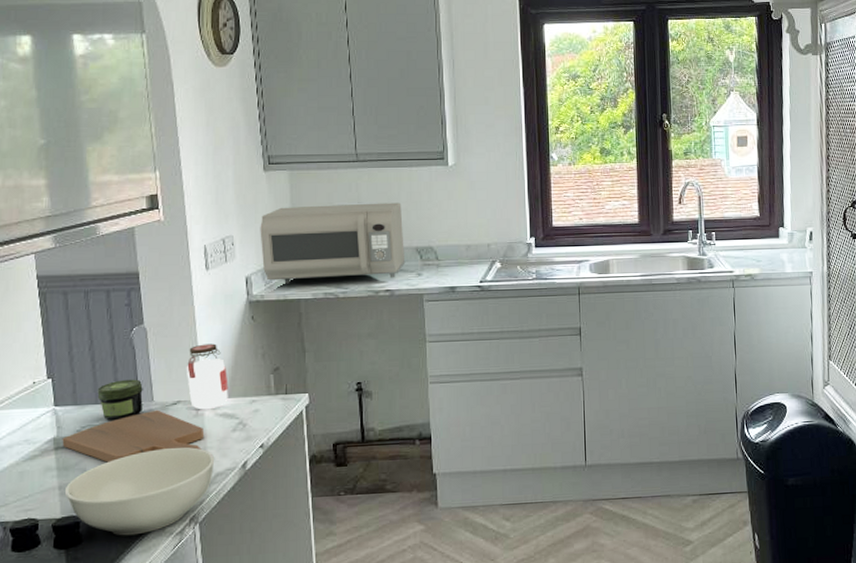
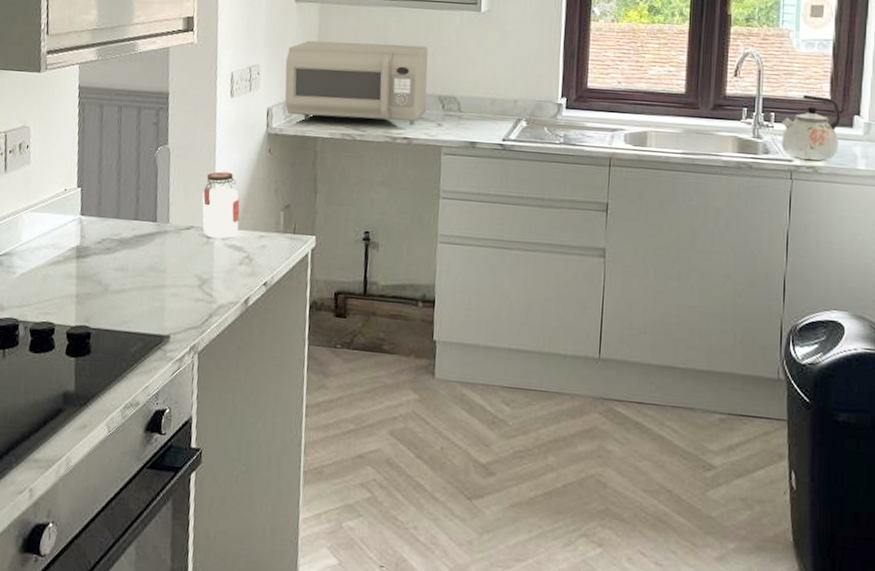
cutting board: present [62,409,205,463] -> none [83,232,213,279]
bowl: present [64,447,215,536] -> none [80,272,220,355]
jar: present [97,379,143,421] -> none [119,197,161,238]
kettle: none [721,214,770,270] -> present [781,95,840,161]

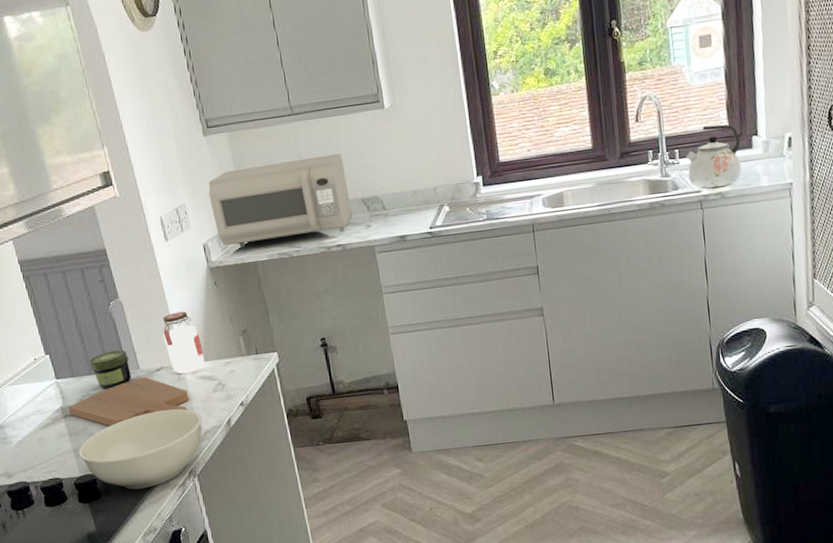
bowl: none [80,272,220,355] -> present [78,408,203,490]
cutting board: none [83,232,213,279] -> present [68,376,190,427]
jar: none [119,197,161,238] -> present [89,349,131,389]

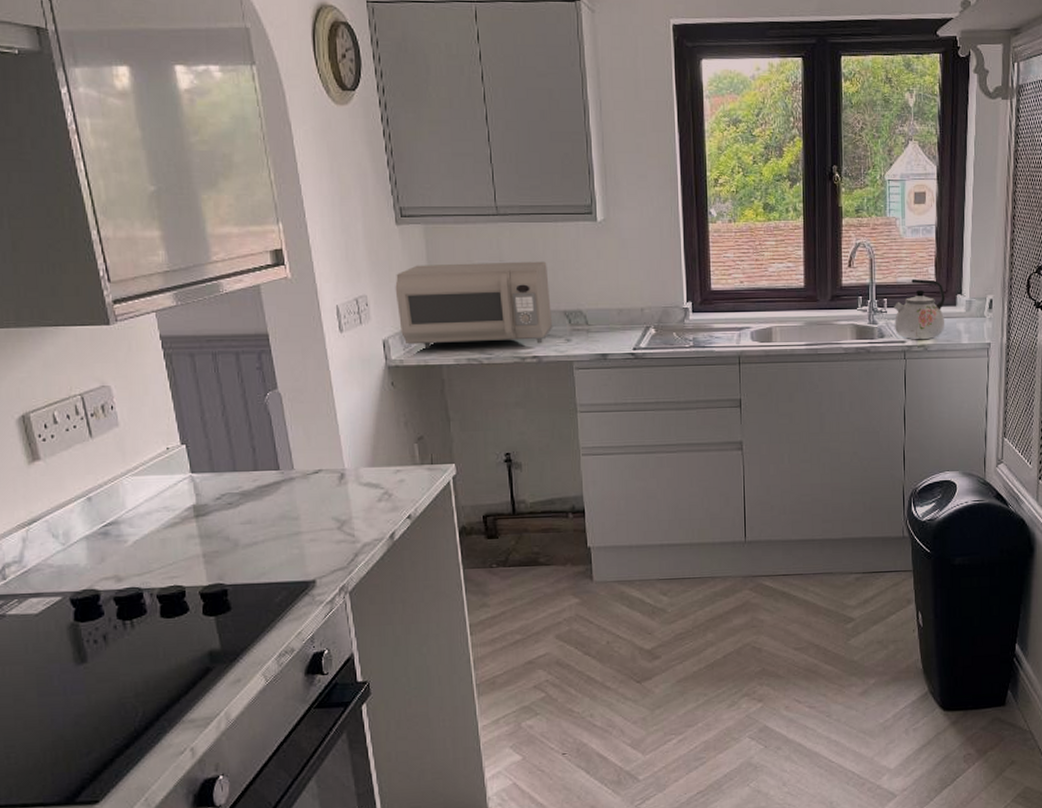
cutting board: present [68,376,190,427] -> none [202,478,349,531]
bowl: present [78,408,203,490] -> none [209,516,362,604]
jar: present [89,349,131,389] -> none [234,446,283,489]
jar: present [162,311,205,374] -> none [325,410,372,479]

